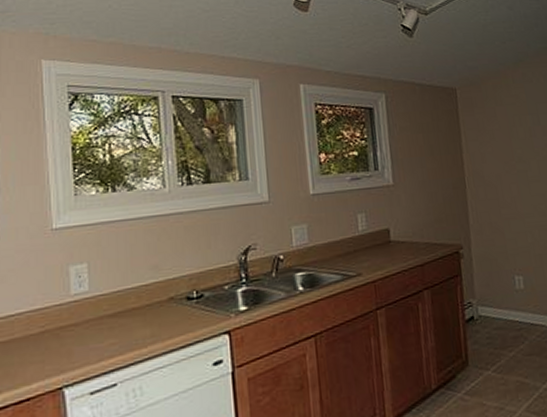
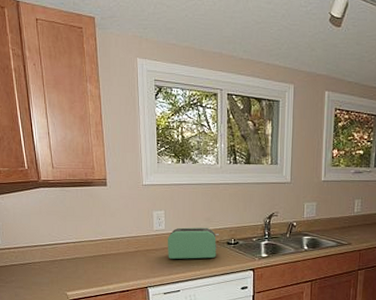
toaster: none [92,278,175,337] -> present [167,227,220,260]

